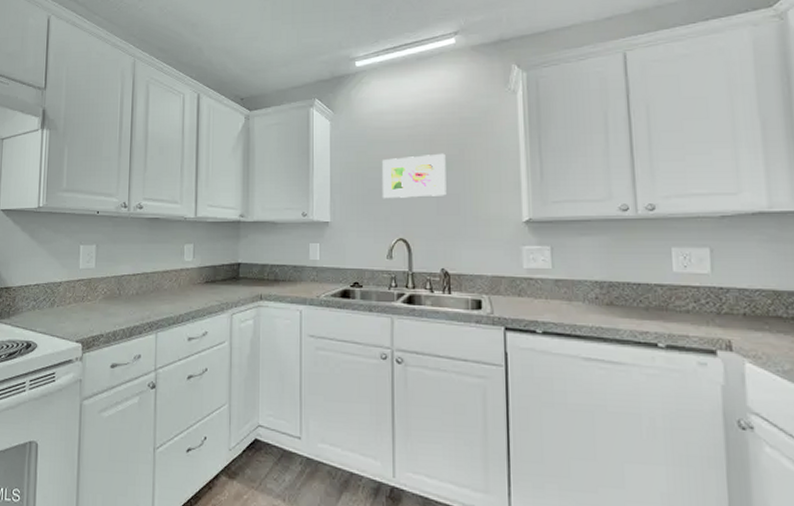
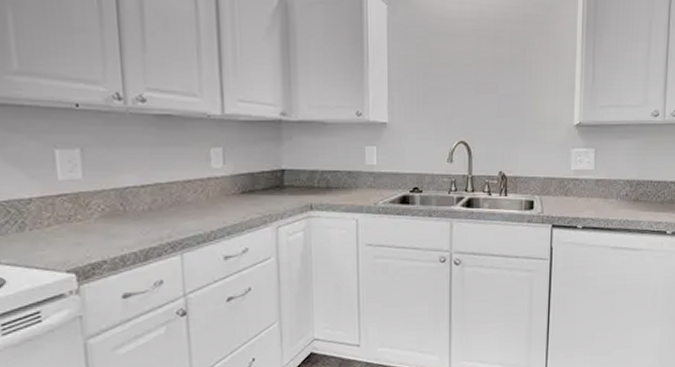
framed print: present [383,153,447,199] -> none [445,51,508,99]

